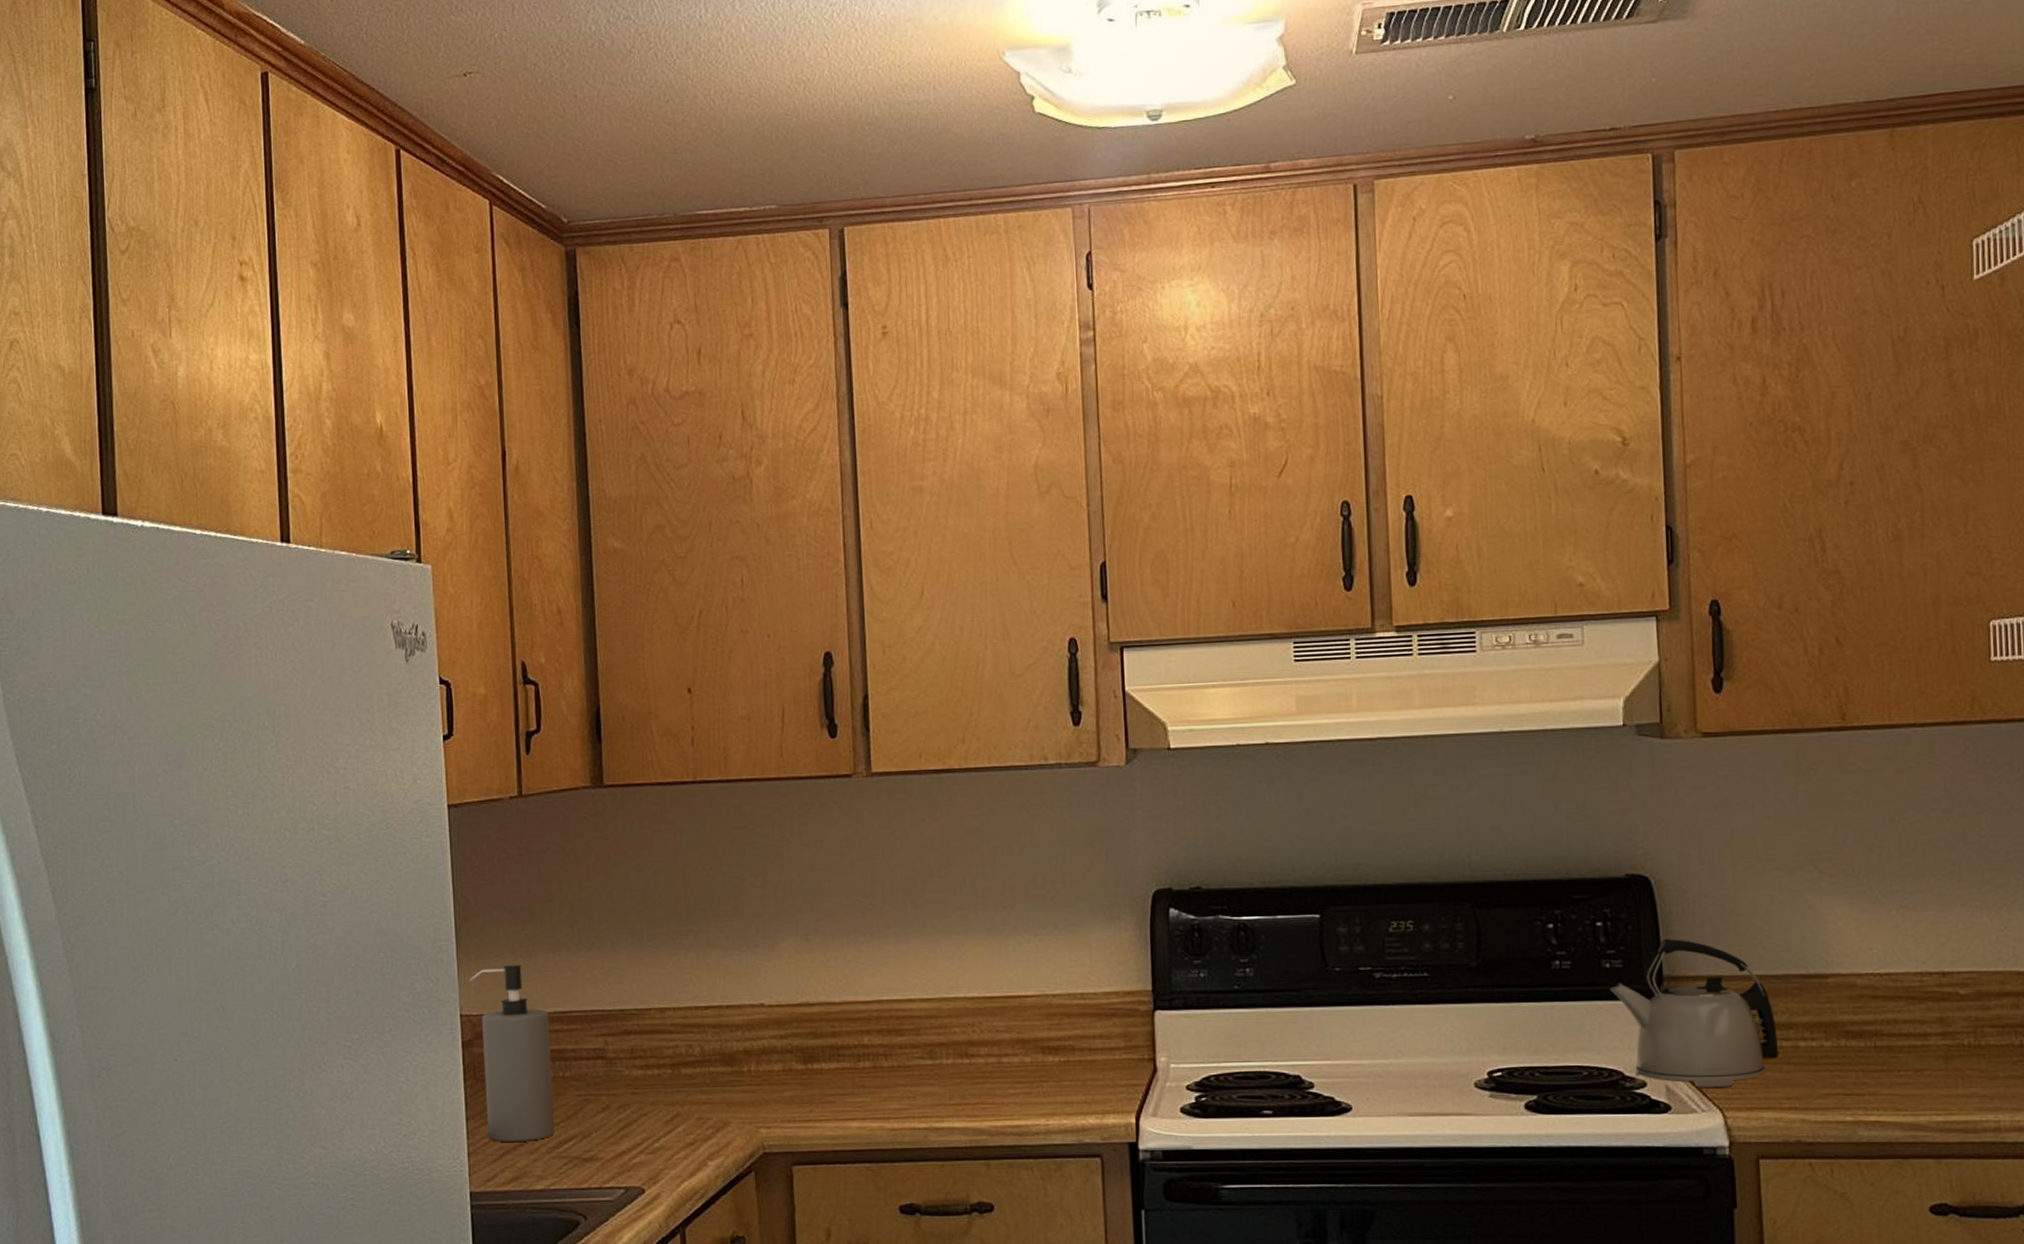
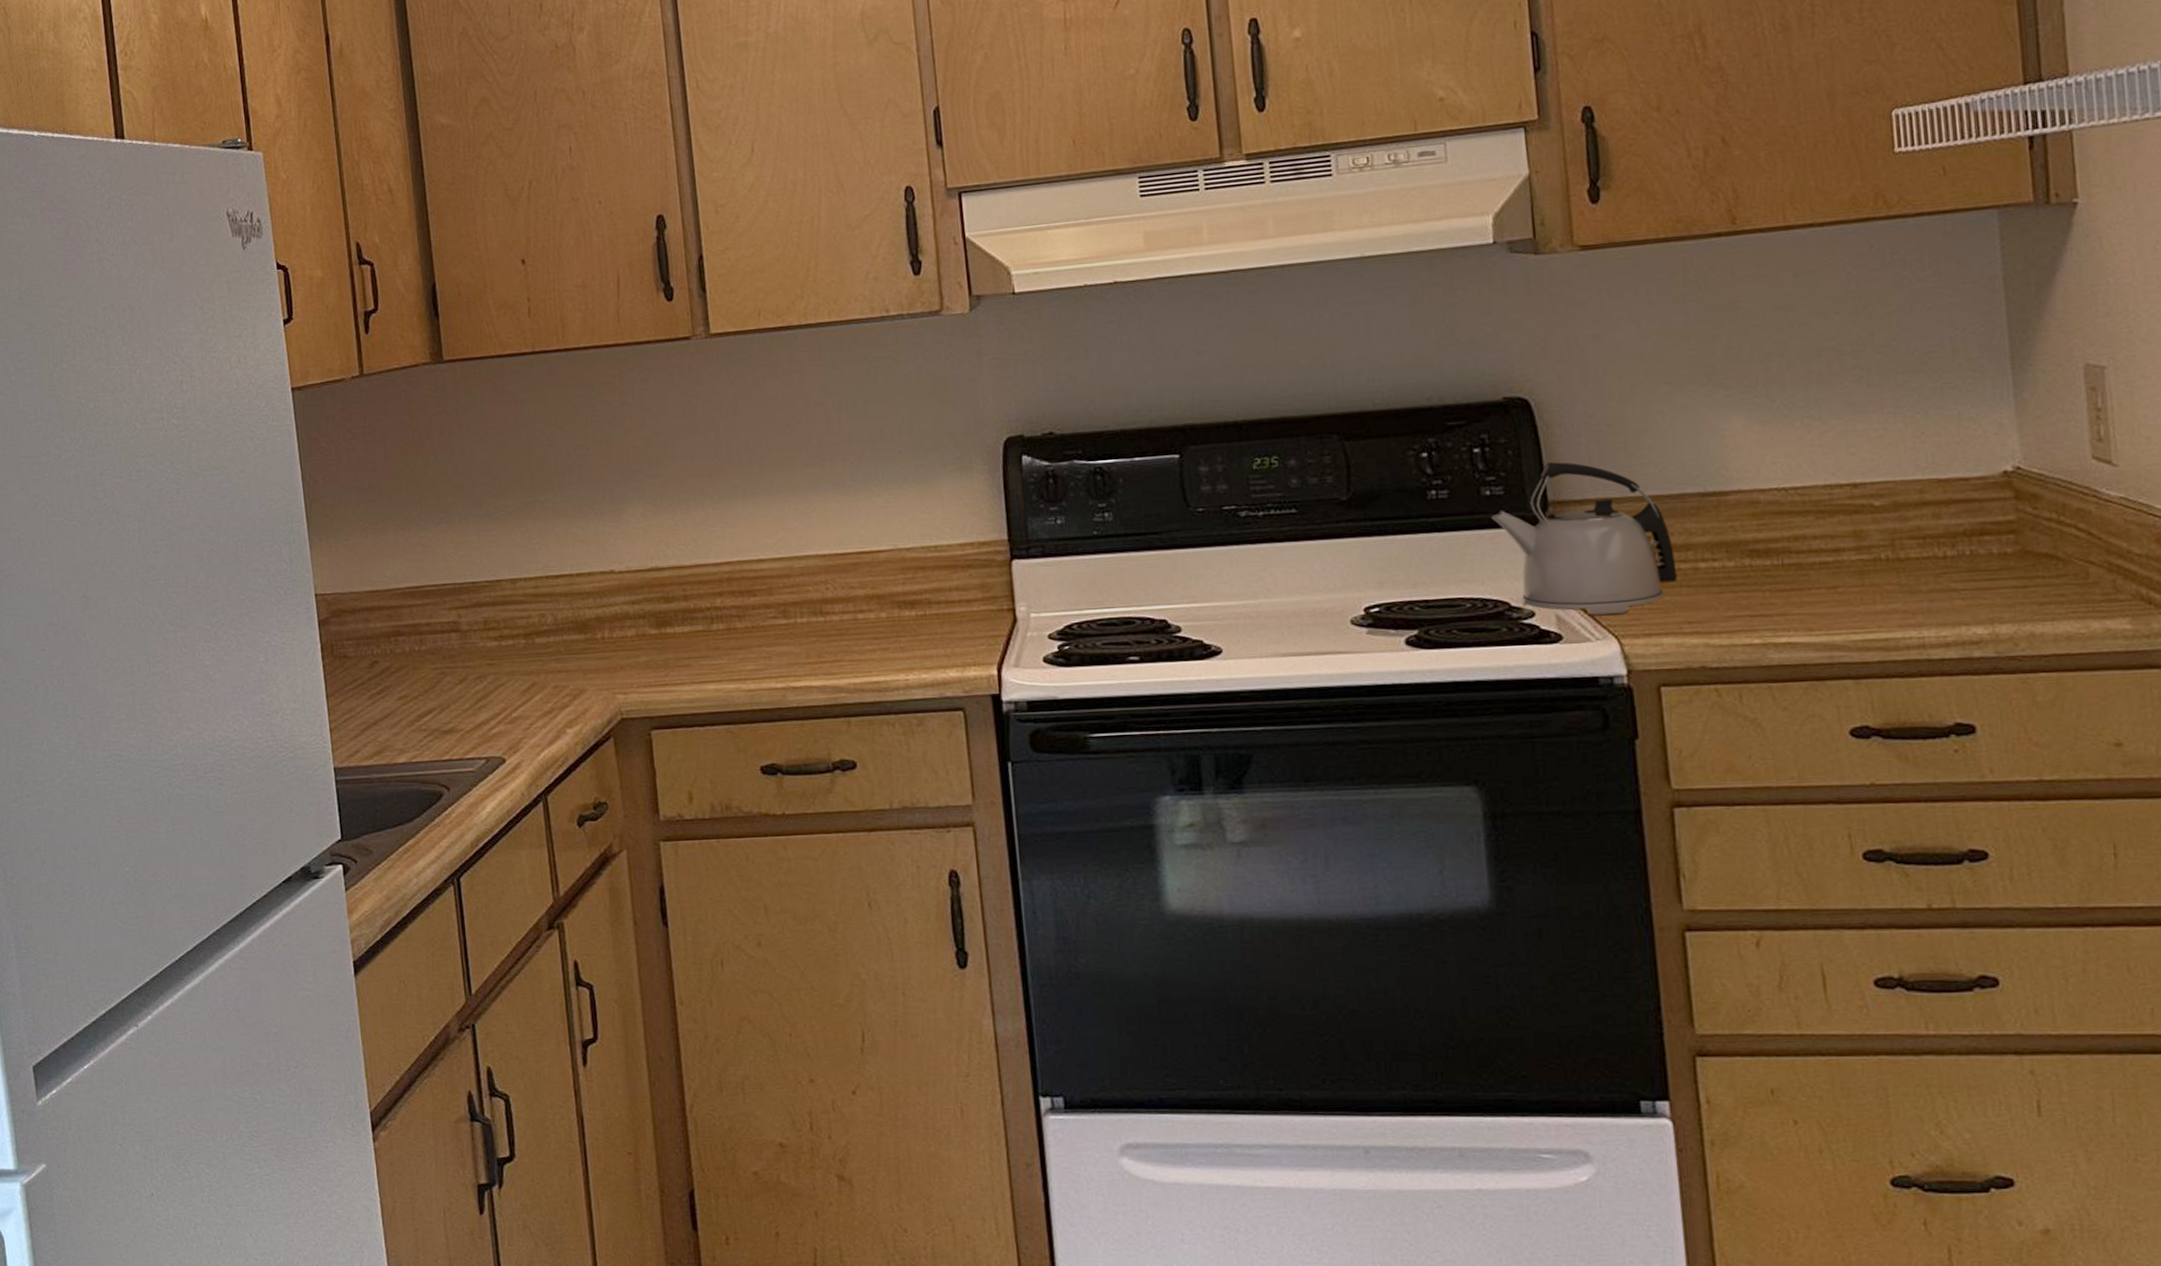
soap dispenser: present [470,964,555,1142] -> none [322,541,414,718]

